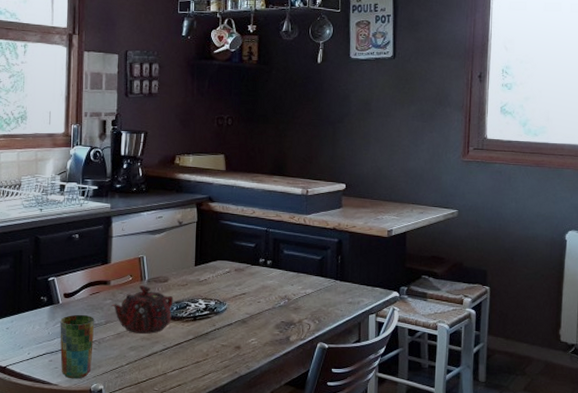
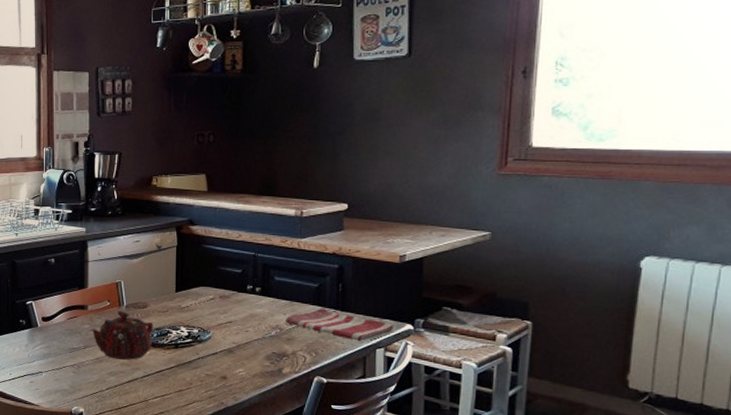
cup: present [60,314,95,379] -> none [39,338,74,401]
dish towel: none [292,279,384,308] -> present [285,308,395,342]

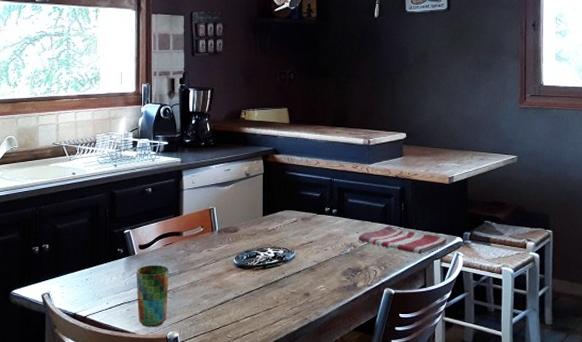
cup: none [39,338,74,401] -> present [136,265,169,327]
teapot: present [90,311,154,360] -> none [184,236,243,282]

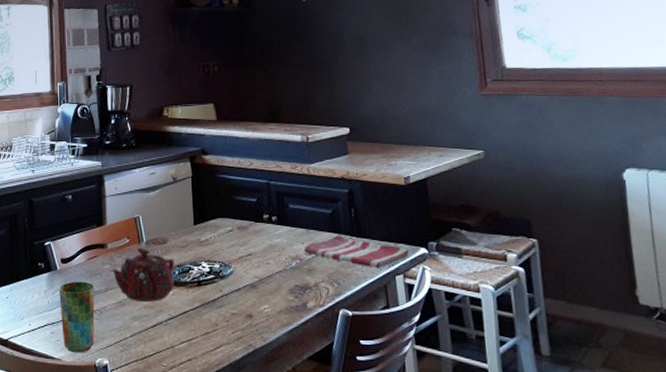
teapot: none [184,236,243,282] -> present [110,248,175,301]

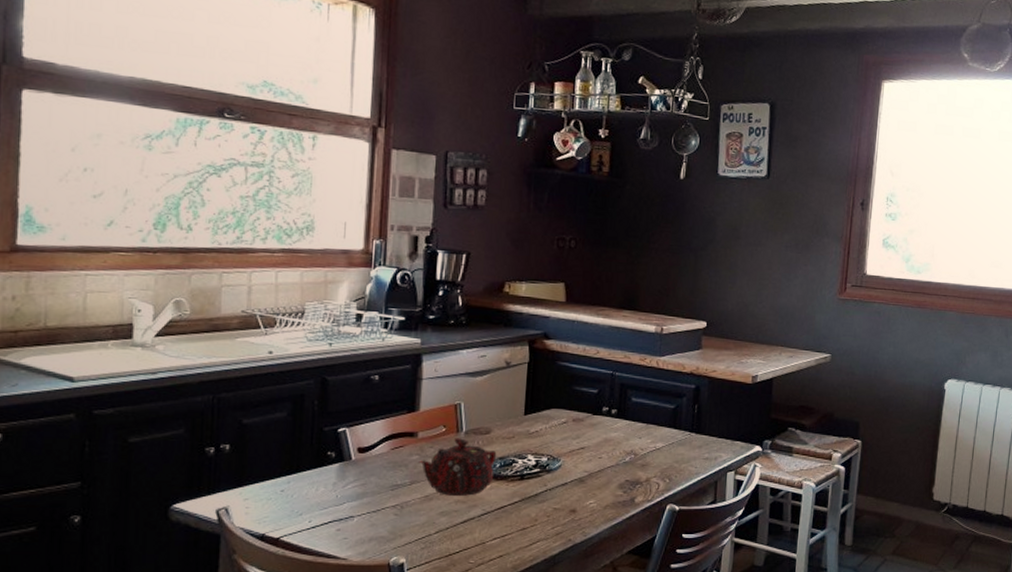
cup: present [59,281,95,353] -> none [351,473,397,552]
dish towel: present [303,235,411,268] -> none [640,431,745,465]

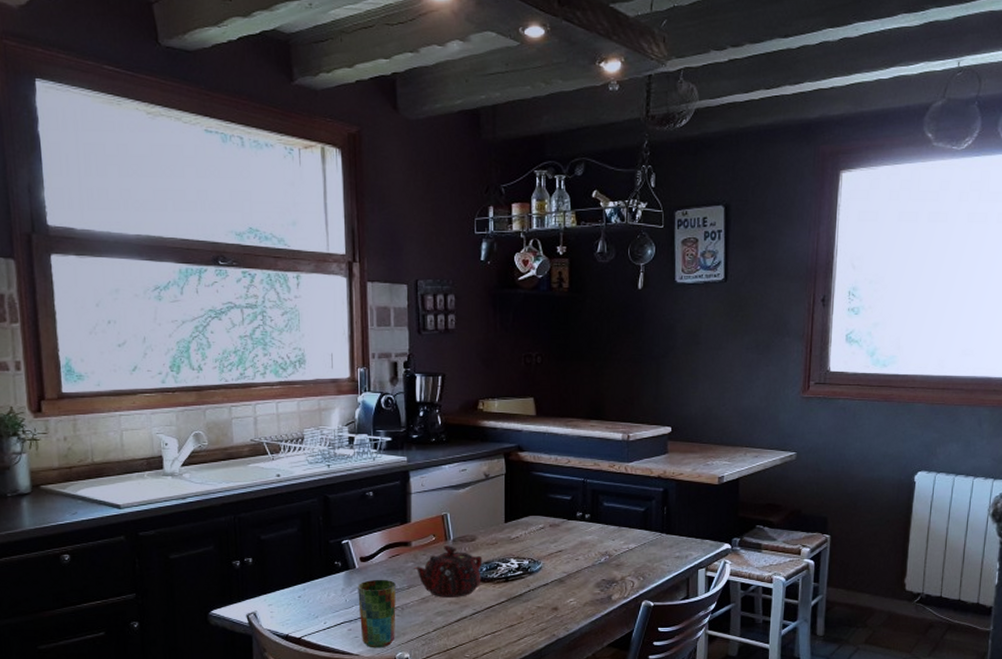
cup: none [351,473,397,552] -> present [358,579,397,648]

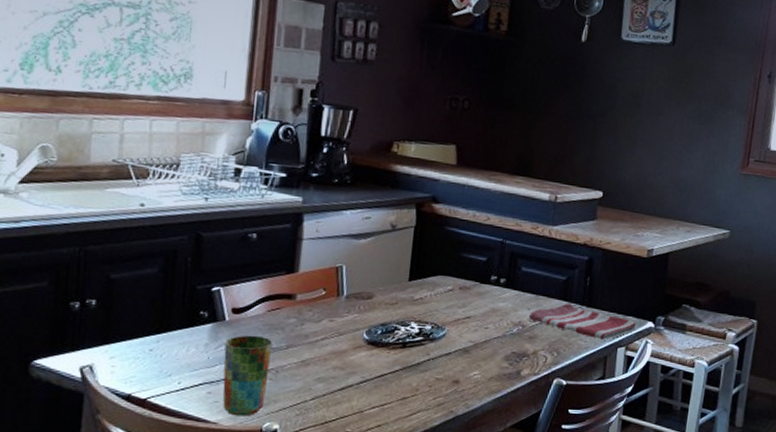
teapot: present [414,546,483,598] -> none [296,302,379,362]
dish towel: none [614,532,714,563] -> present [528,303,637,340]

